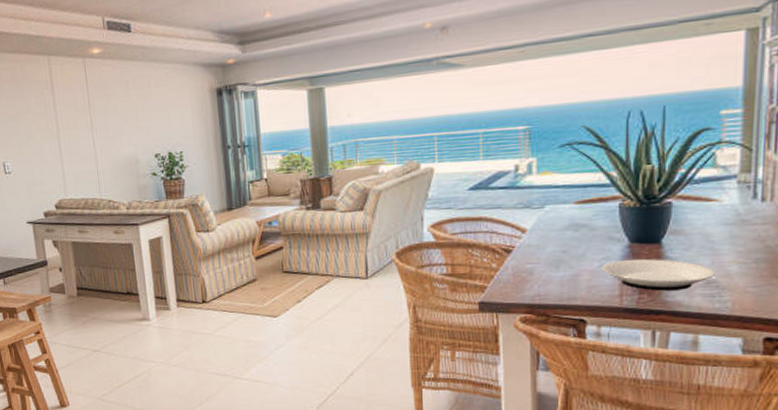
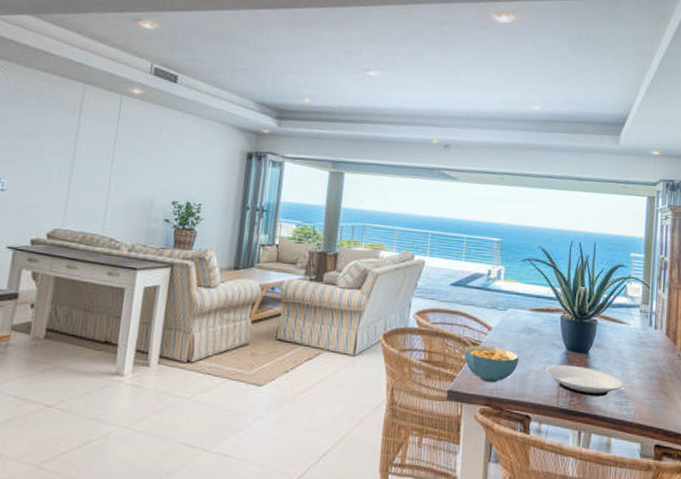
cereal bowl: none [493,249,566,290] -> present [463,345,520,383]

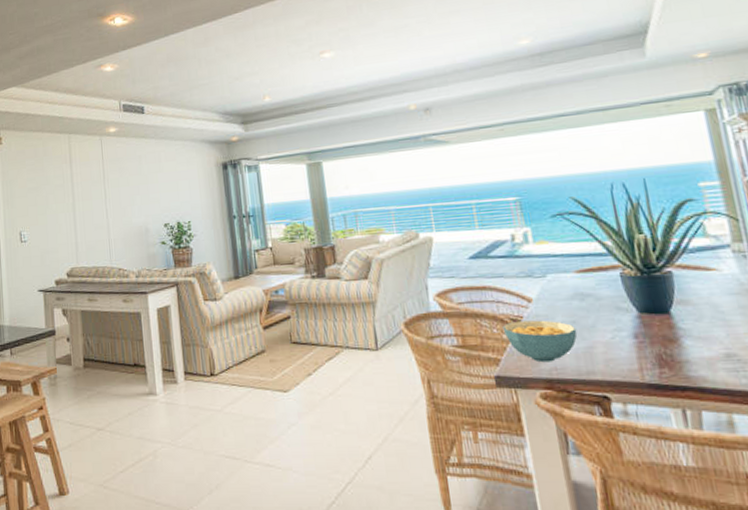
plate: present [545,364,624,397] -> none [615,329,734,365]

